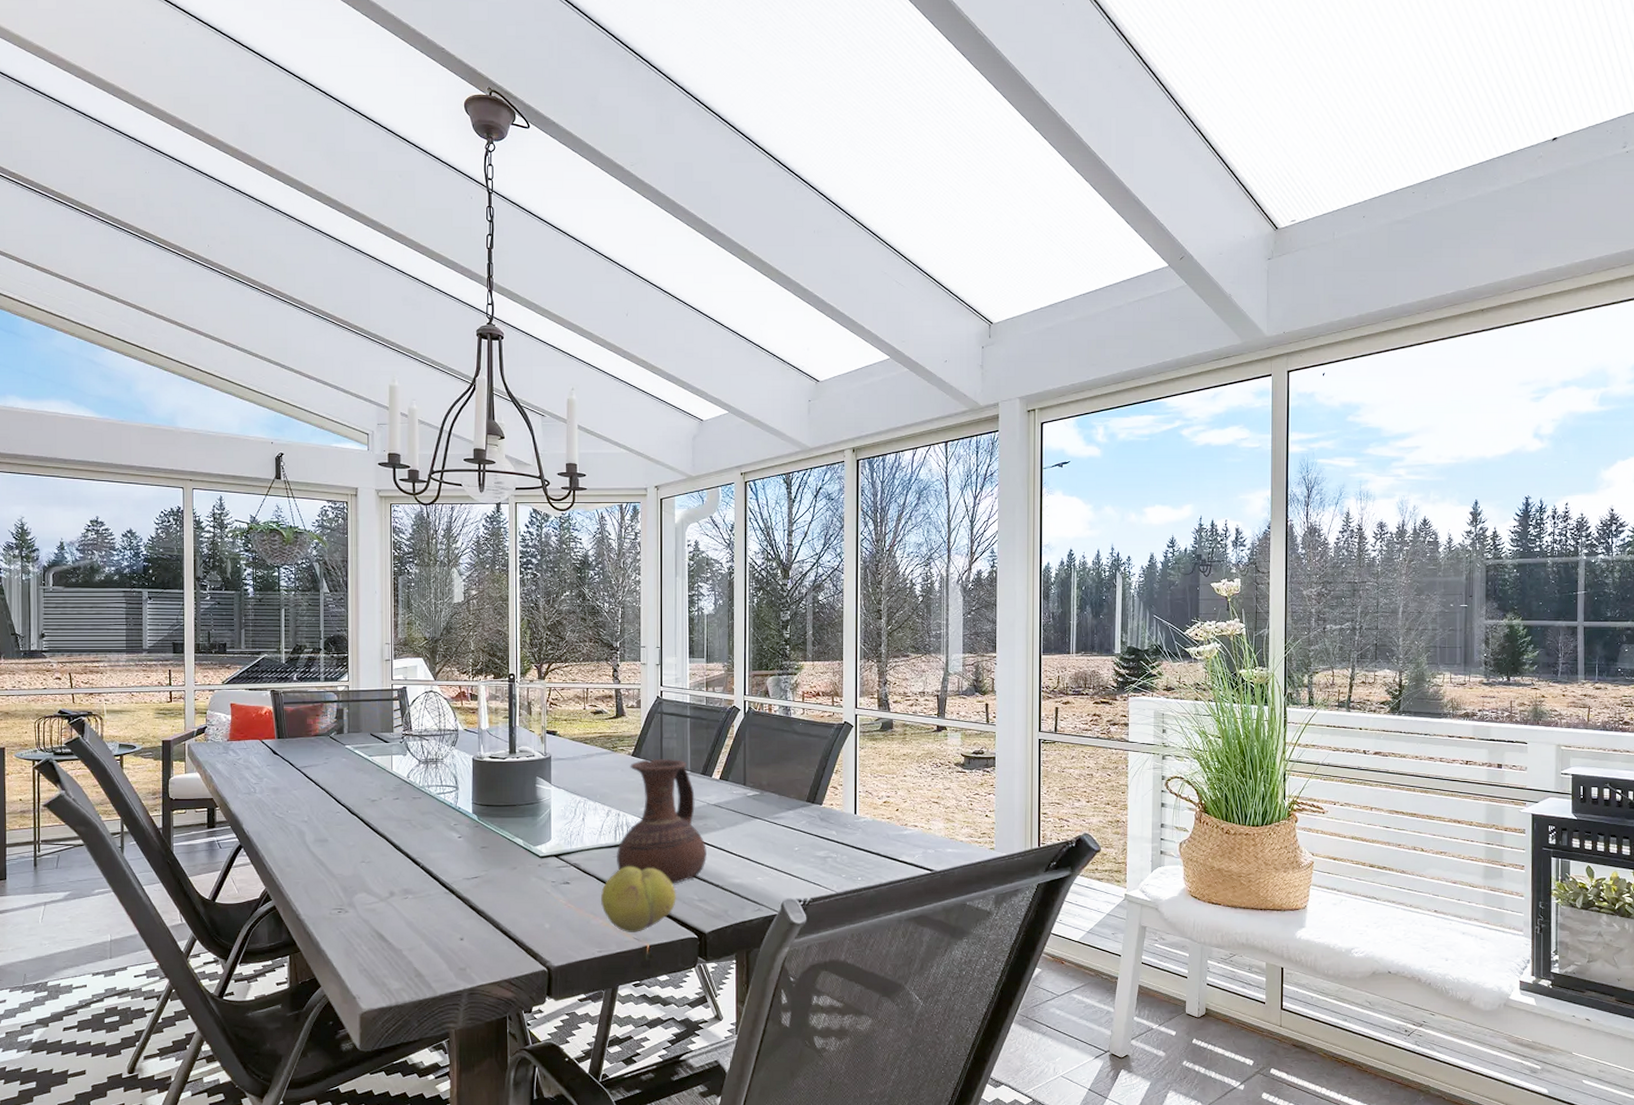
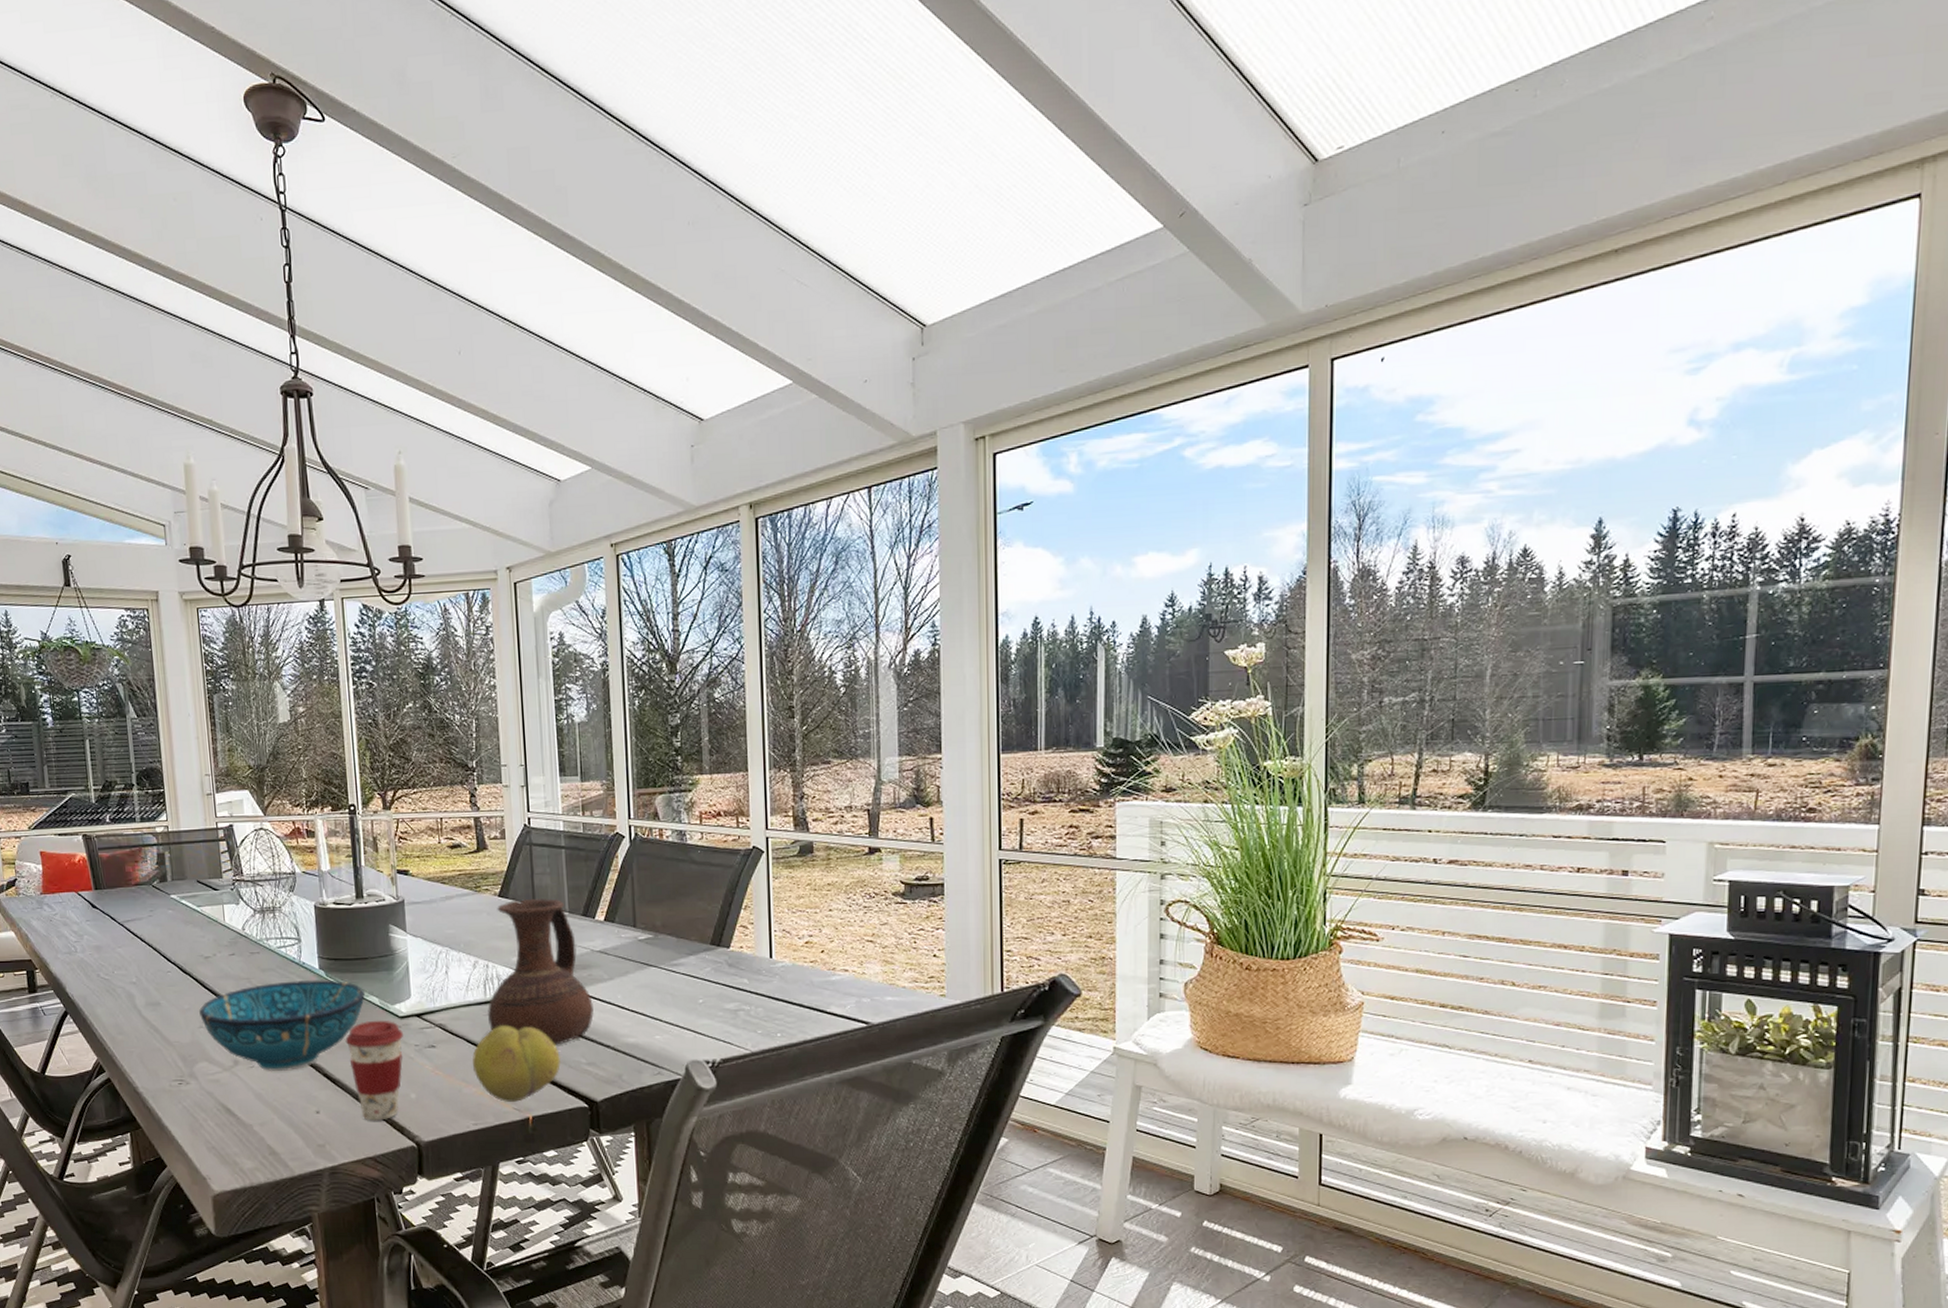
decorative bowl: none [363,823,512,903] -> present [199,980,366,1072]
coffee cup: none [491,859,543,948] -> present [345,1020,404,1121]

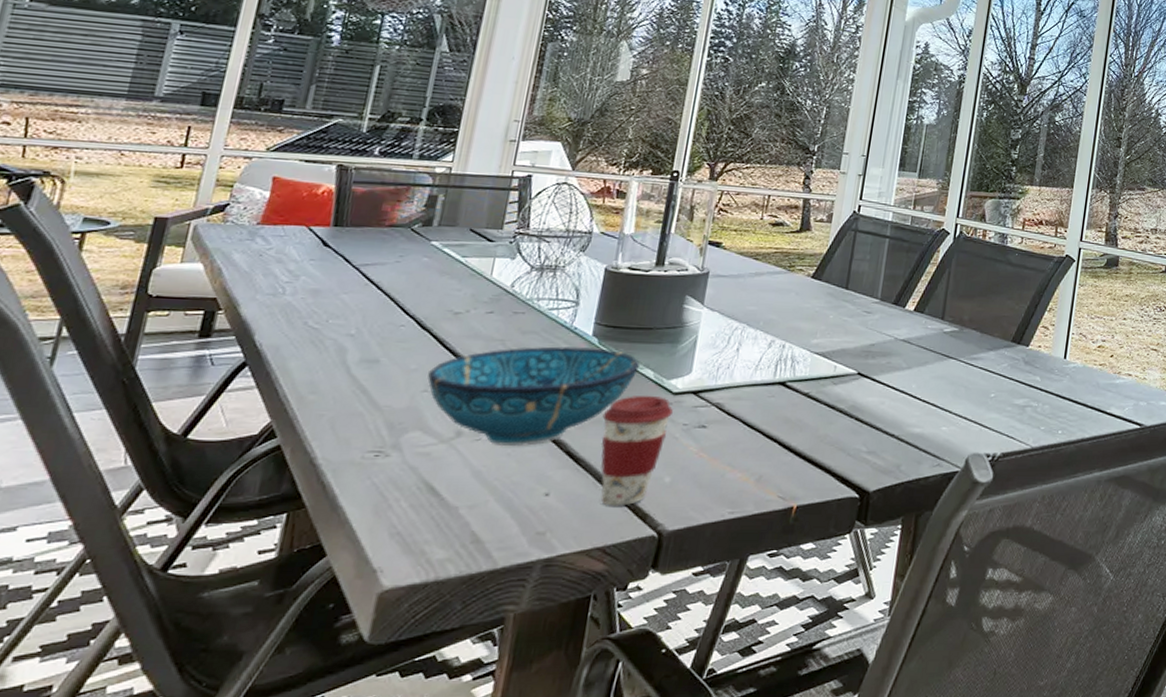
fruit: present [472,1026,560,1102] -> none [743,408,841,490]
ceramic pitcher: present [488,898,594,1045] -> none [771,282,886,432]

